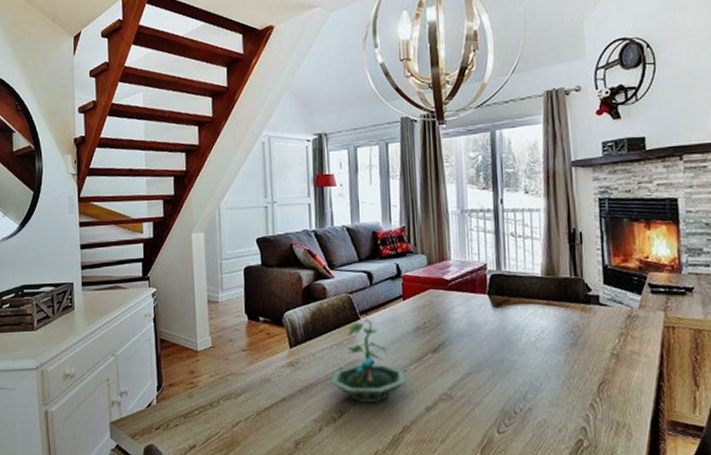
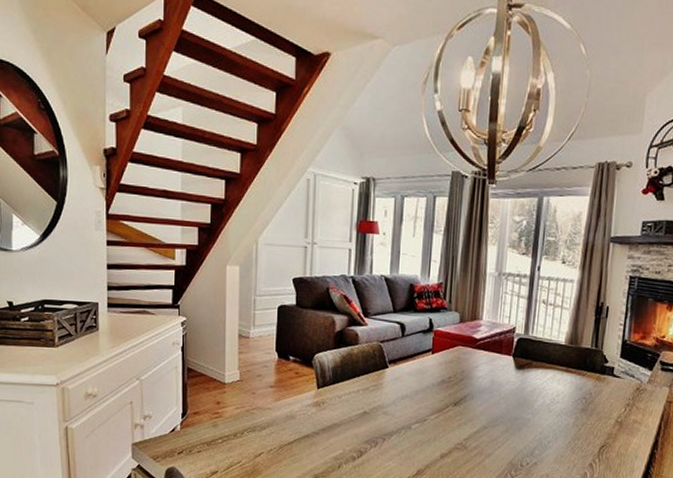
terrarium: present [330,318,406,404] -> none [353,367,426,447]

